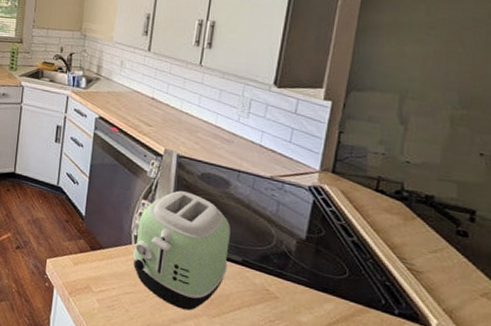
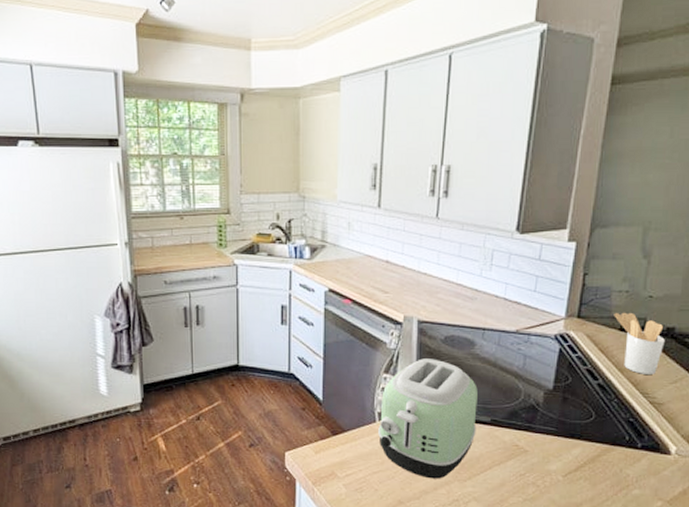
utensil holder: none [369,173,423,241] -> present [614,312,665,376]

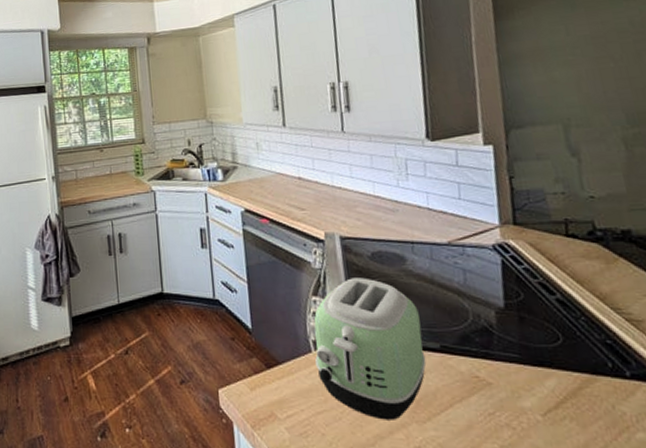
utensil holder: present [614,312,665,376] -> none [554,215,624,287]

